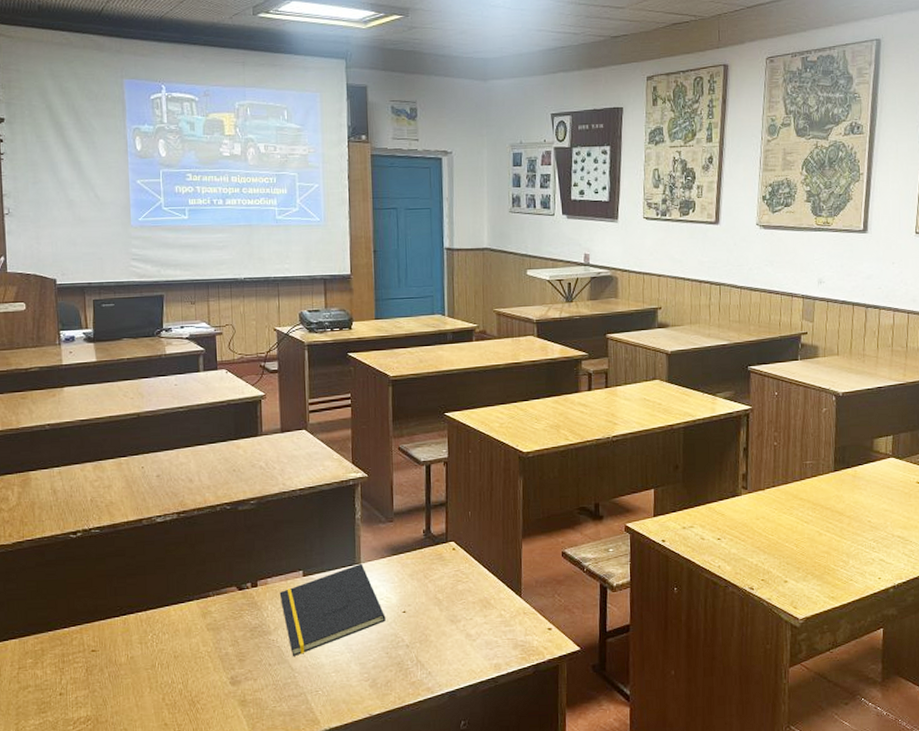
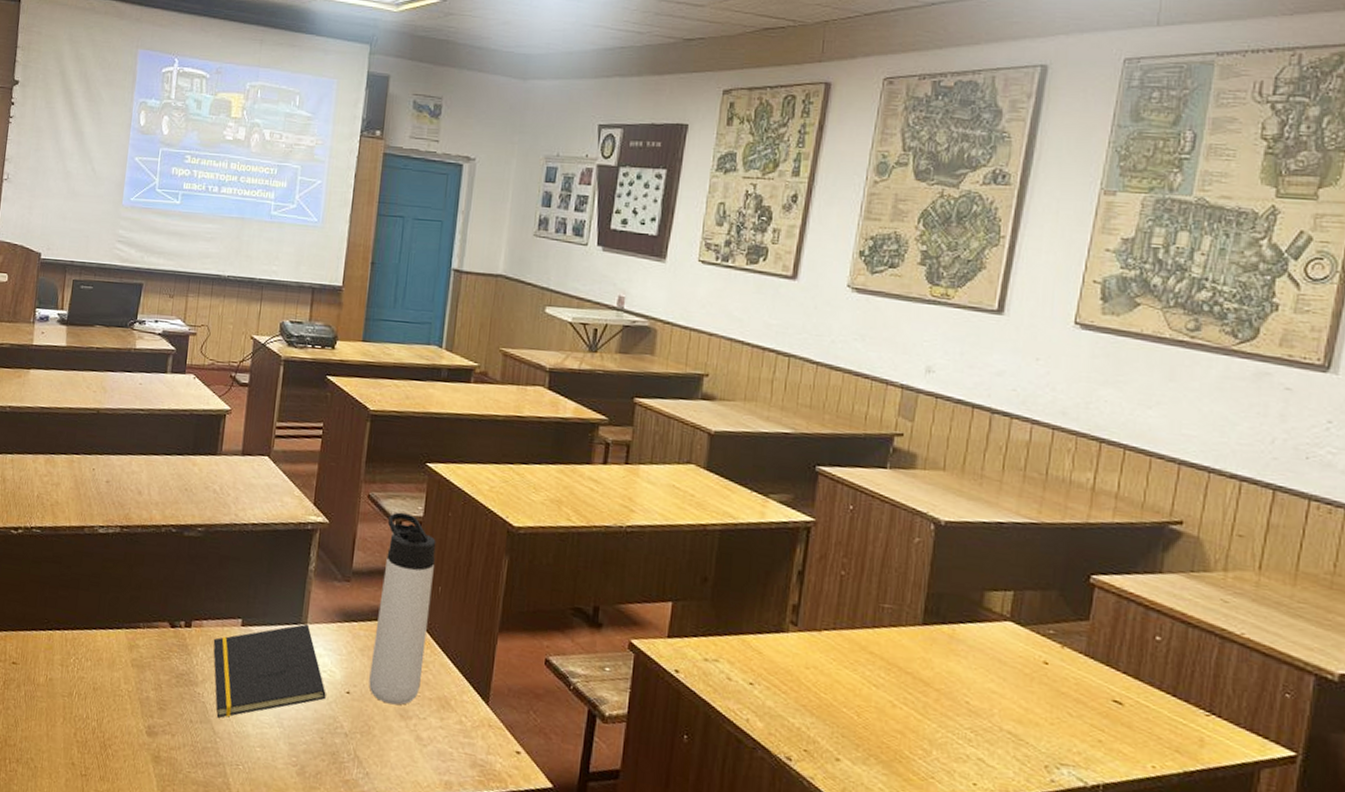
thermos bottle: none [419,457,465,614] -> present [369,512,436,705]

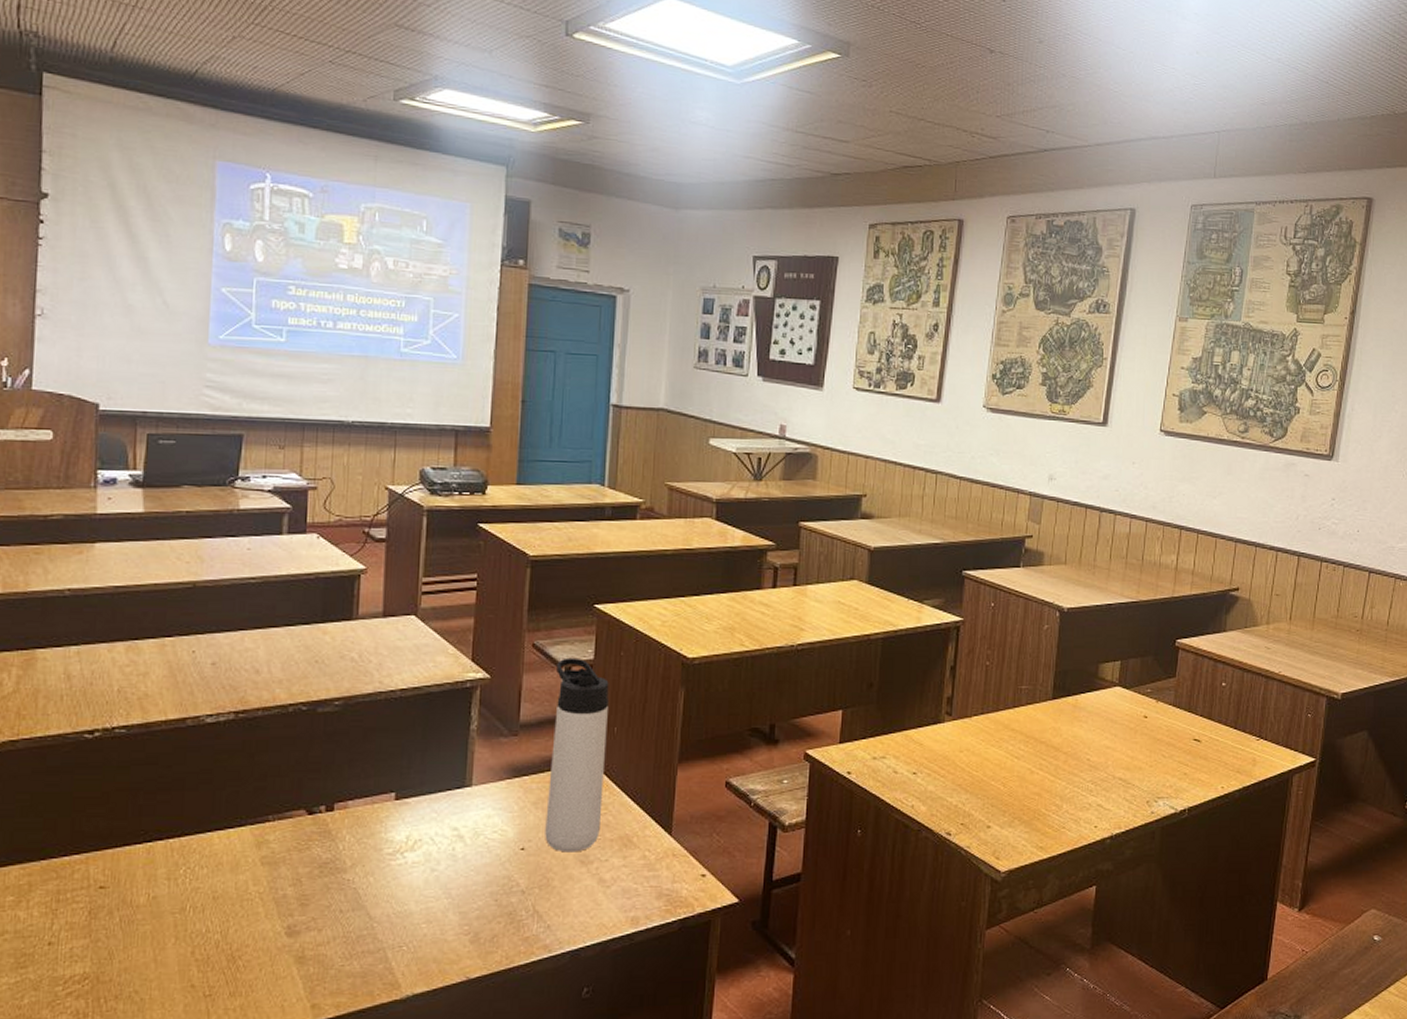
notepad: present [213,623,326,718] -> none [362,786,498,901]

